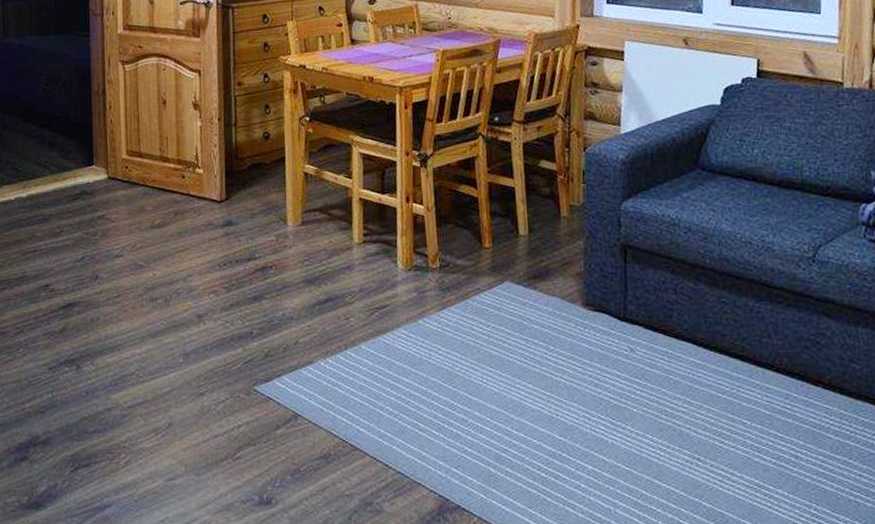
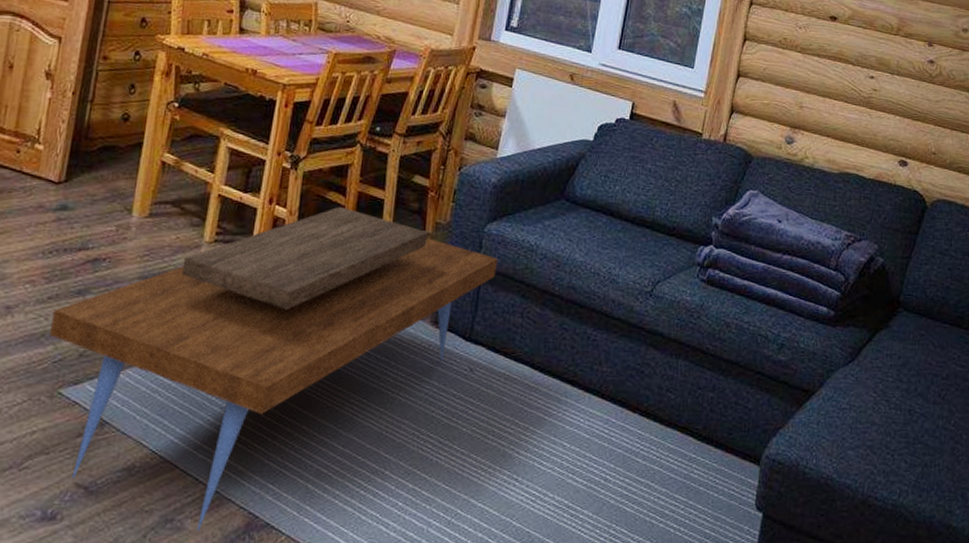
coffee table: none [236,198,641,513] -> present [49,206,499,531]

